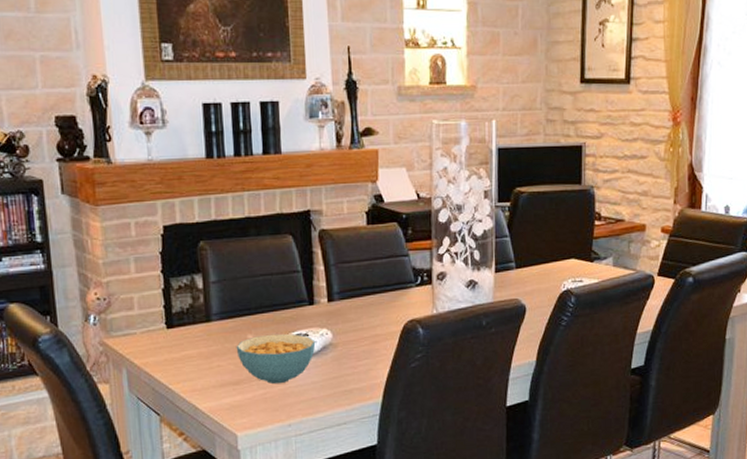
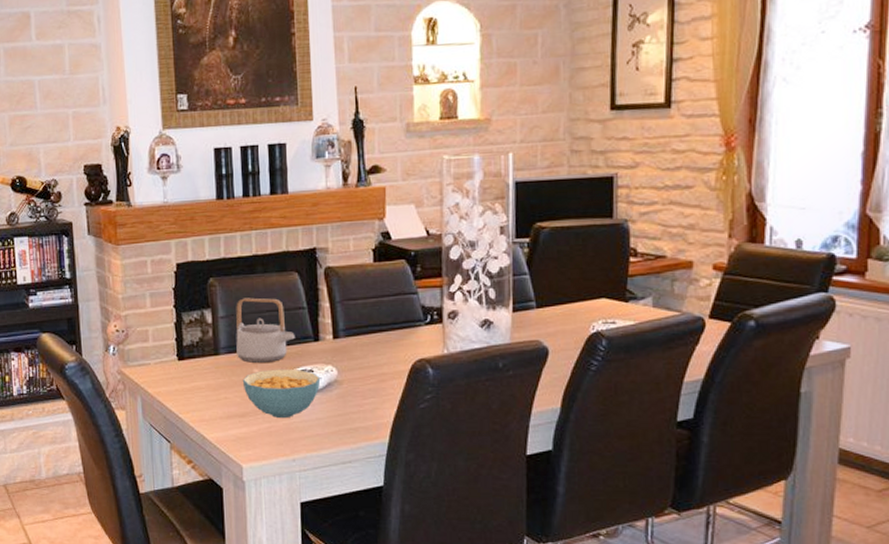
teapot: none [228,261,290,329] -> present [235,297,295,363]

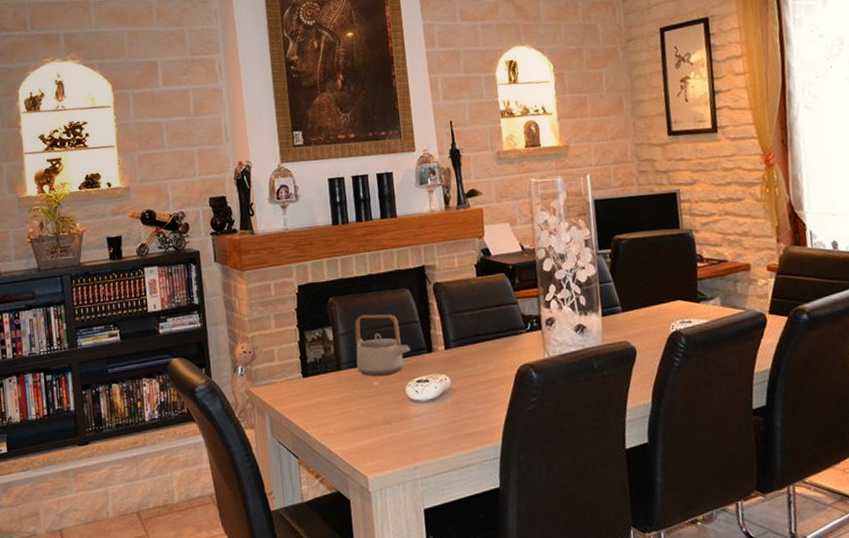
cereal bowl: present [242,369,321,419] -> none [364,380,436,428]

